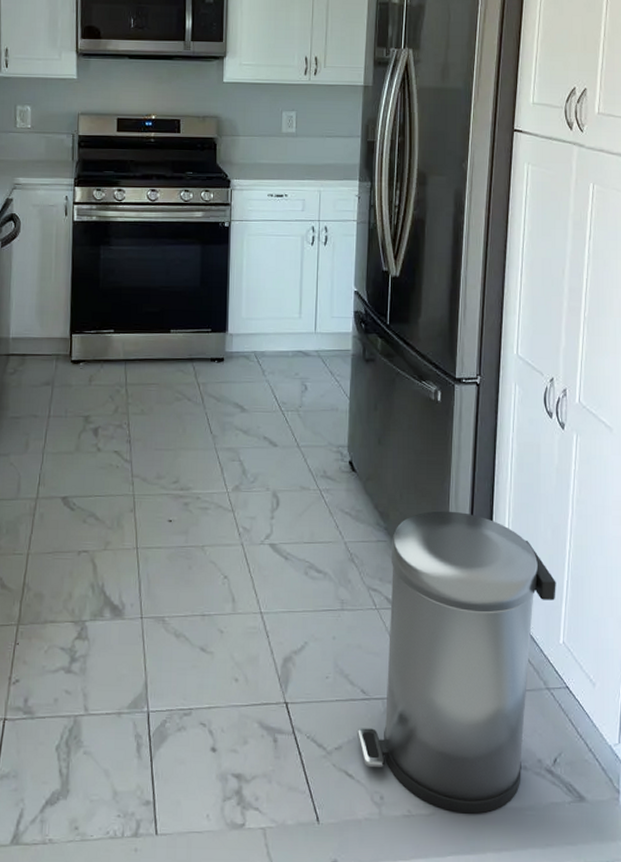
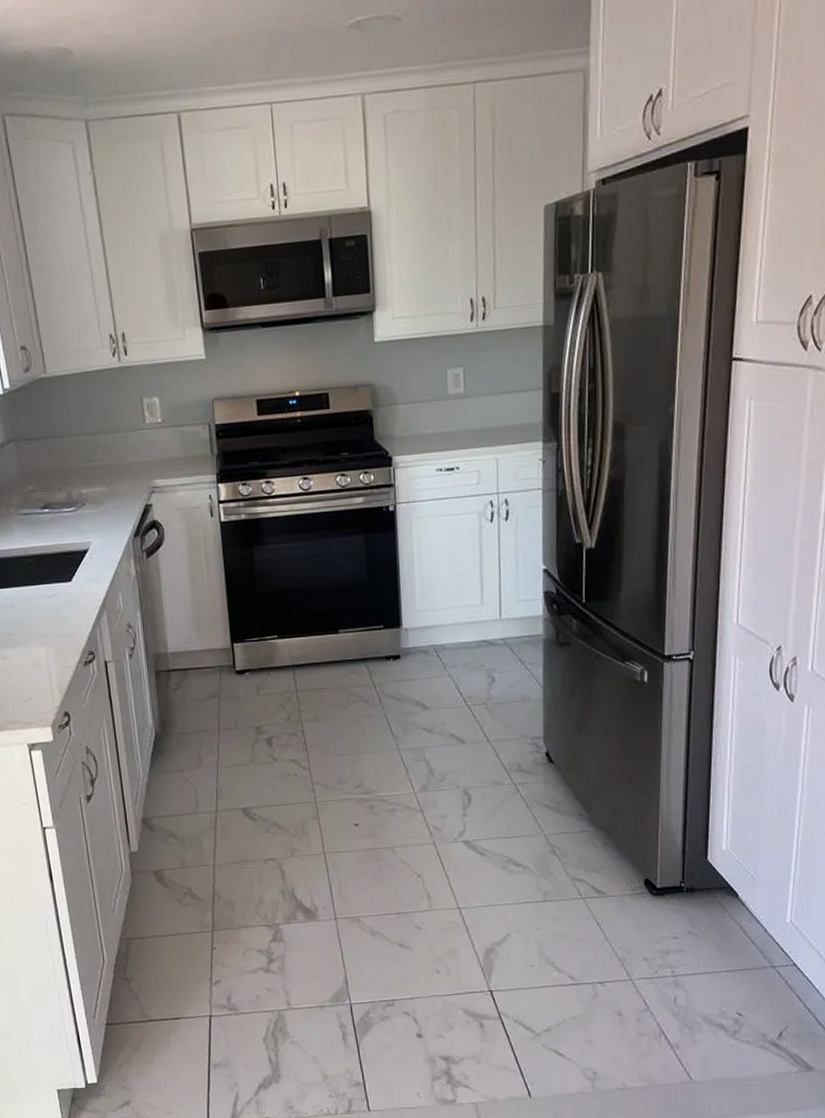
pedal bin: present [356,510,556,814] -> none [566,796,783,1085]

